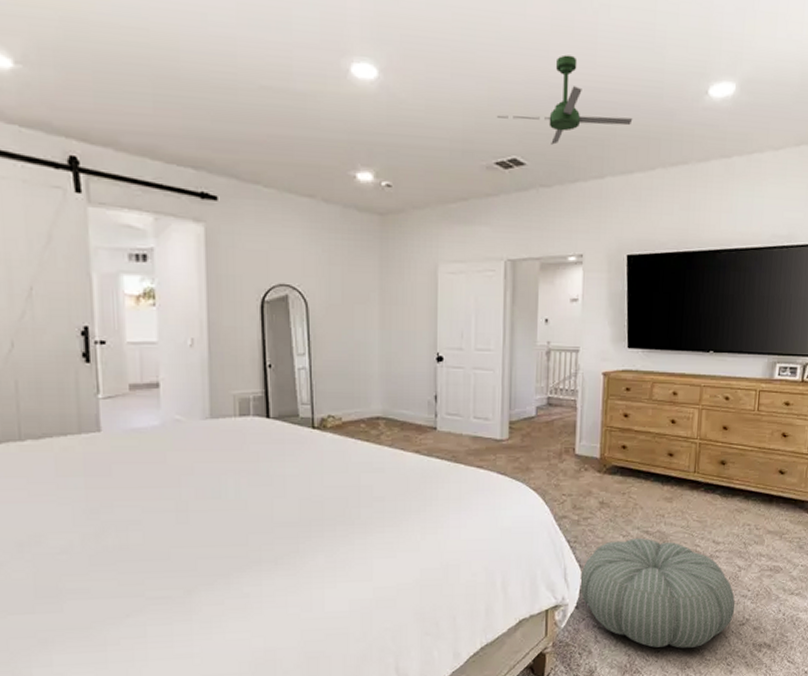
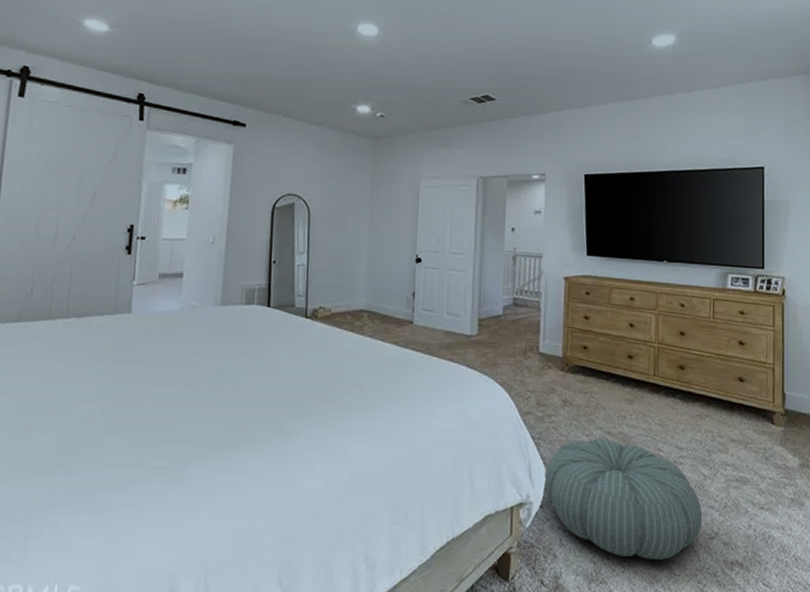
ceiling fan: present [496,54,633,145] -> none [472,15,587,84]

